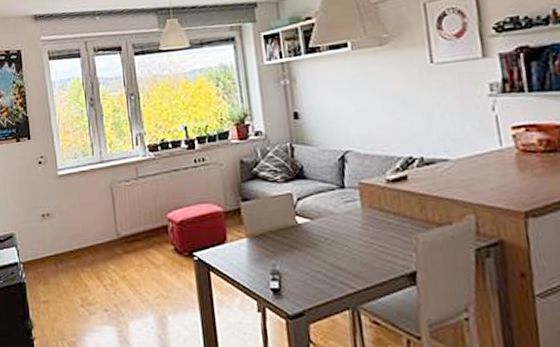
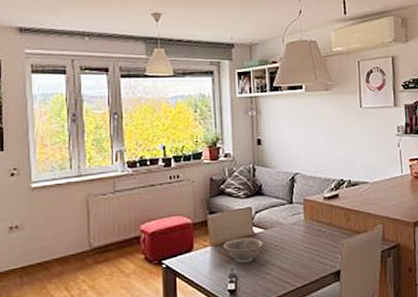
decorative bowl: none [261,228,312,259] -> present [223,237,264,264]

